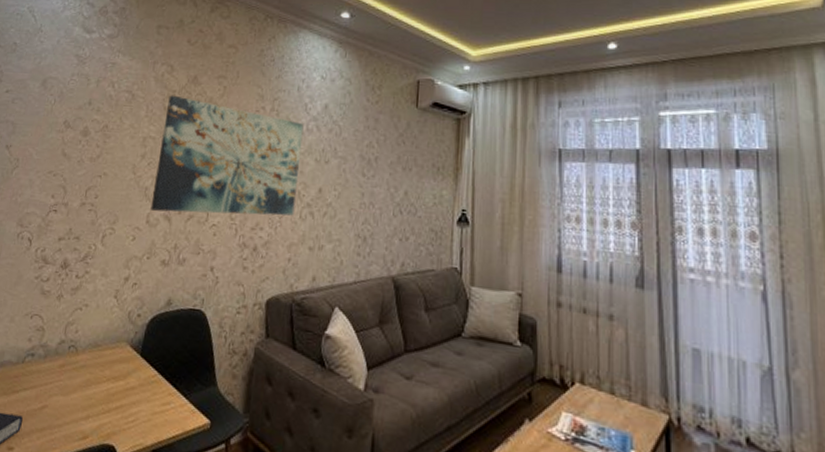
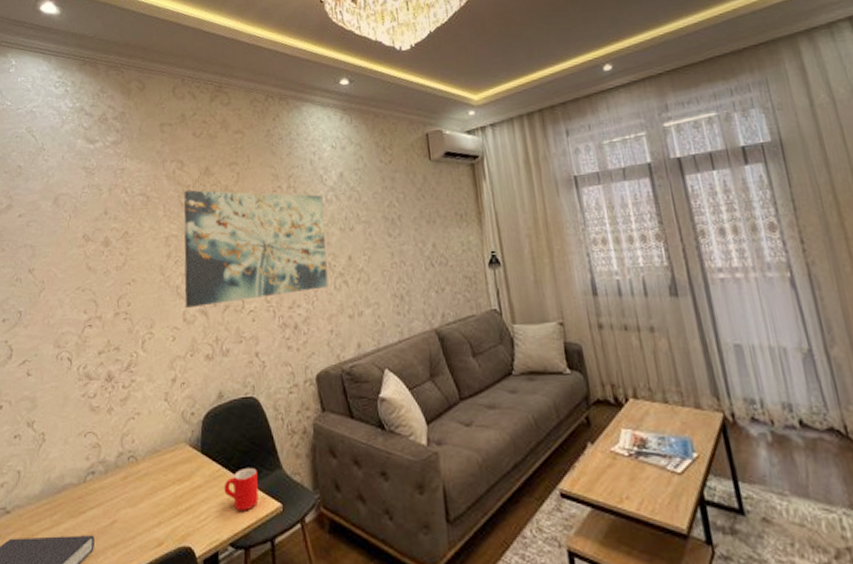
mug: none [156,378,192,421] -> present [224,468,259,511]

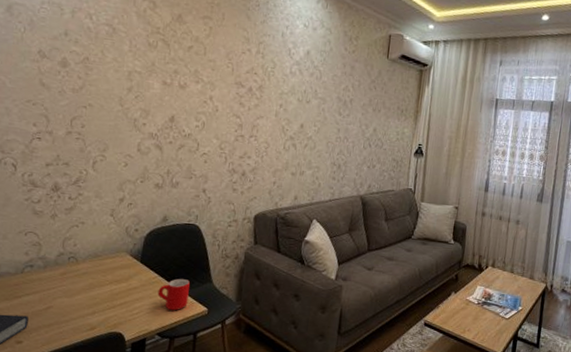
wall art: present [184,190,328,308] -> none [141,31,288,147]

